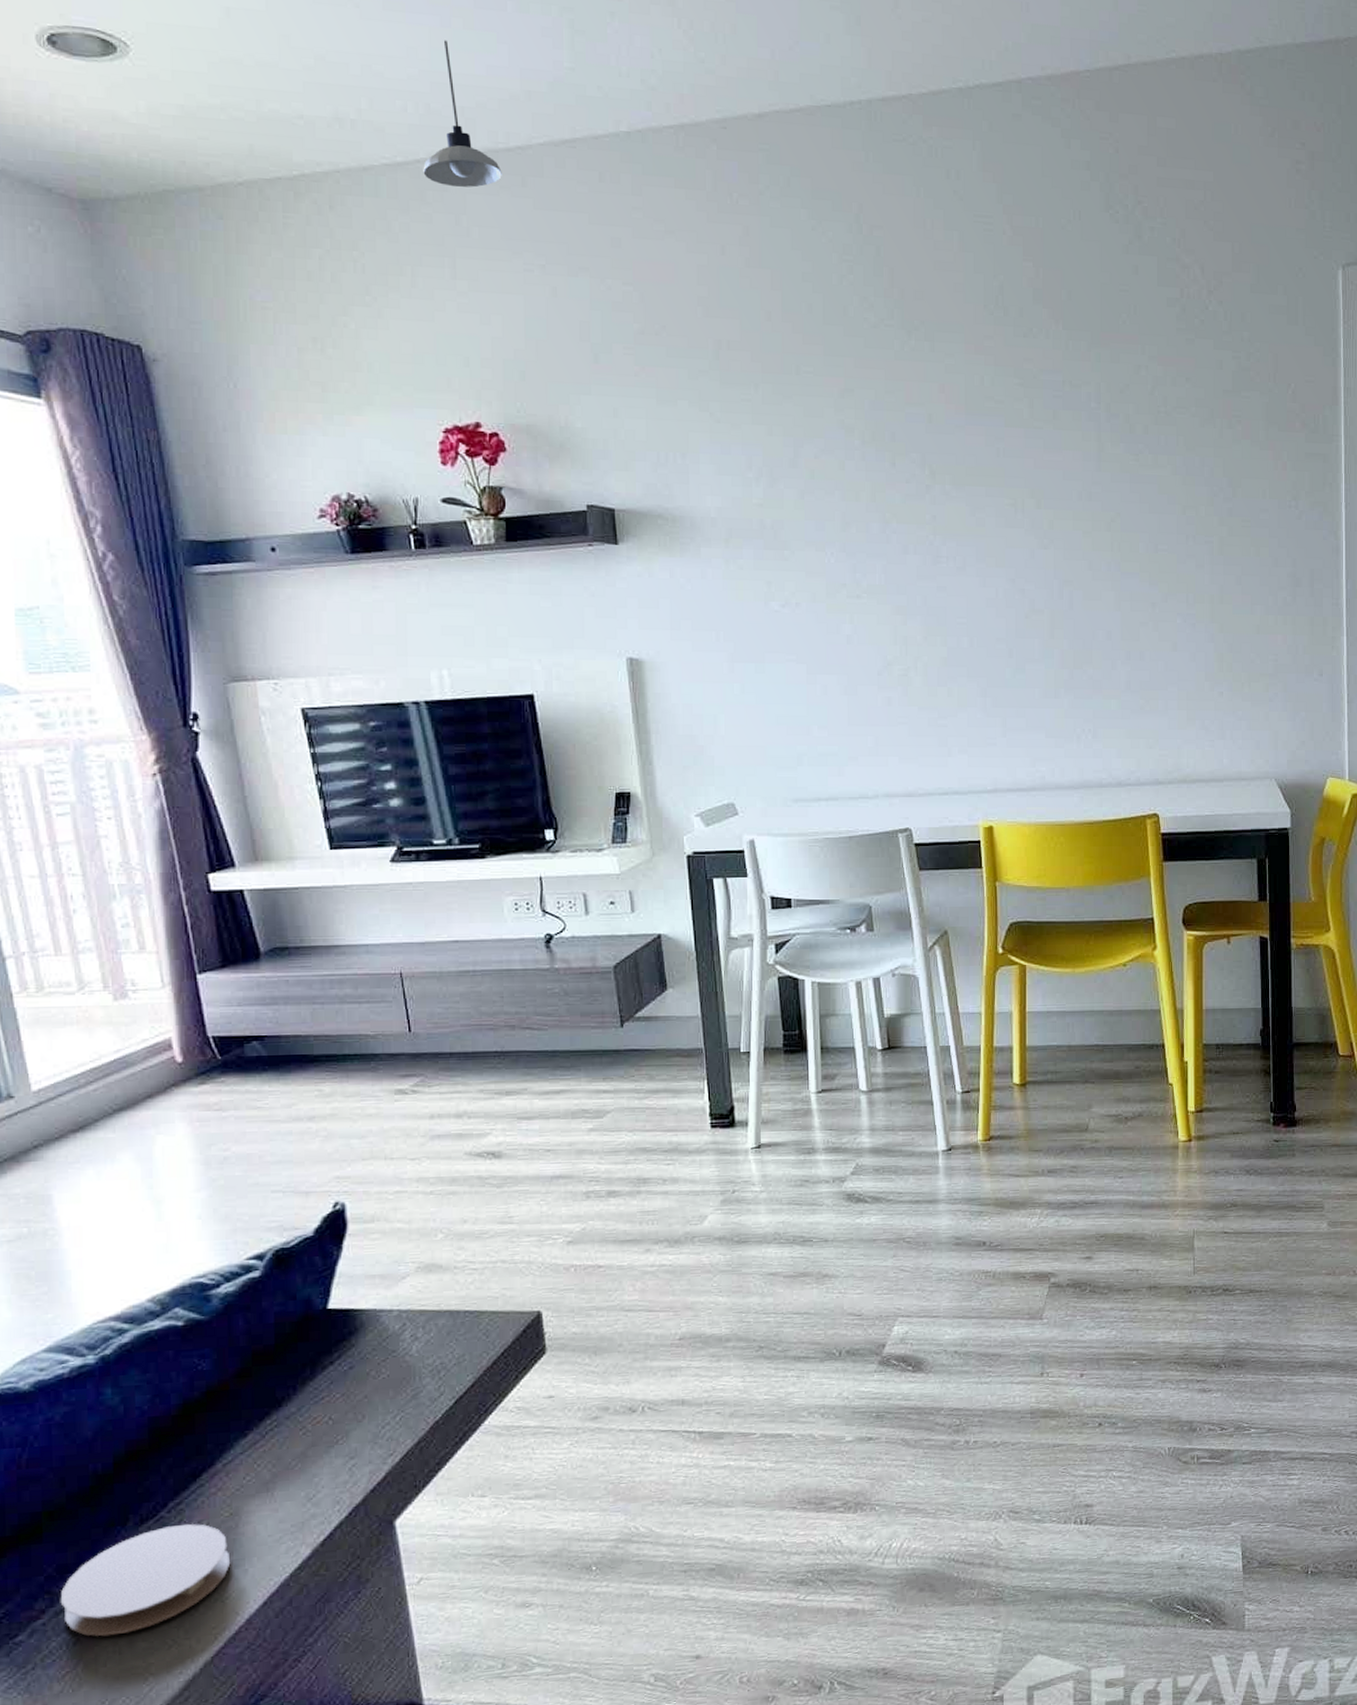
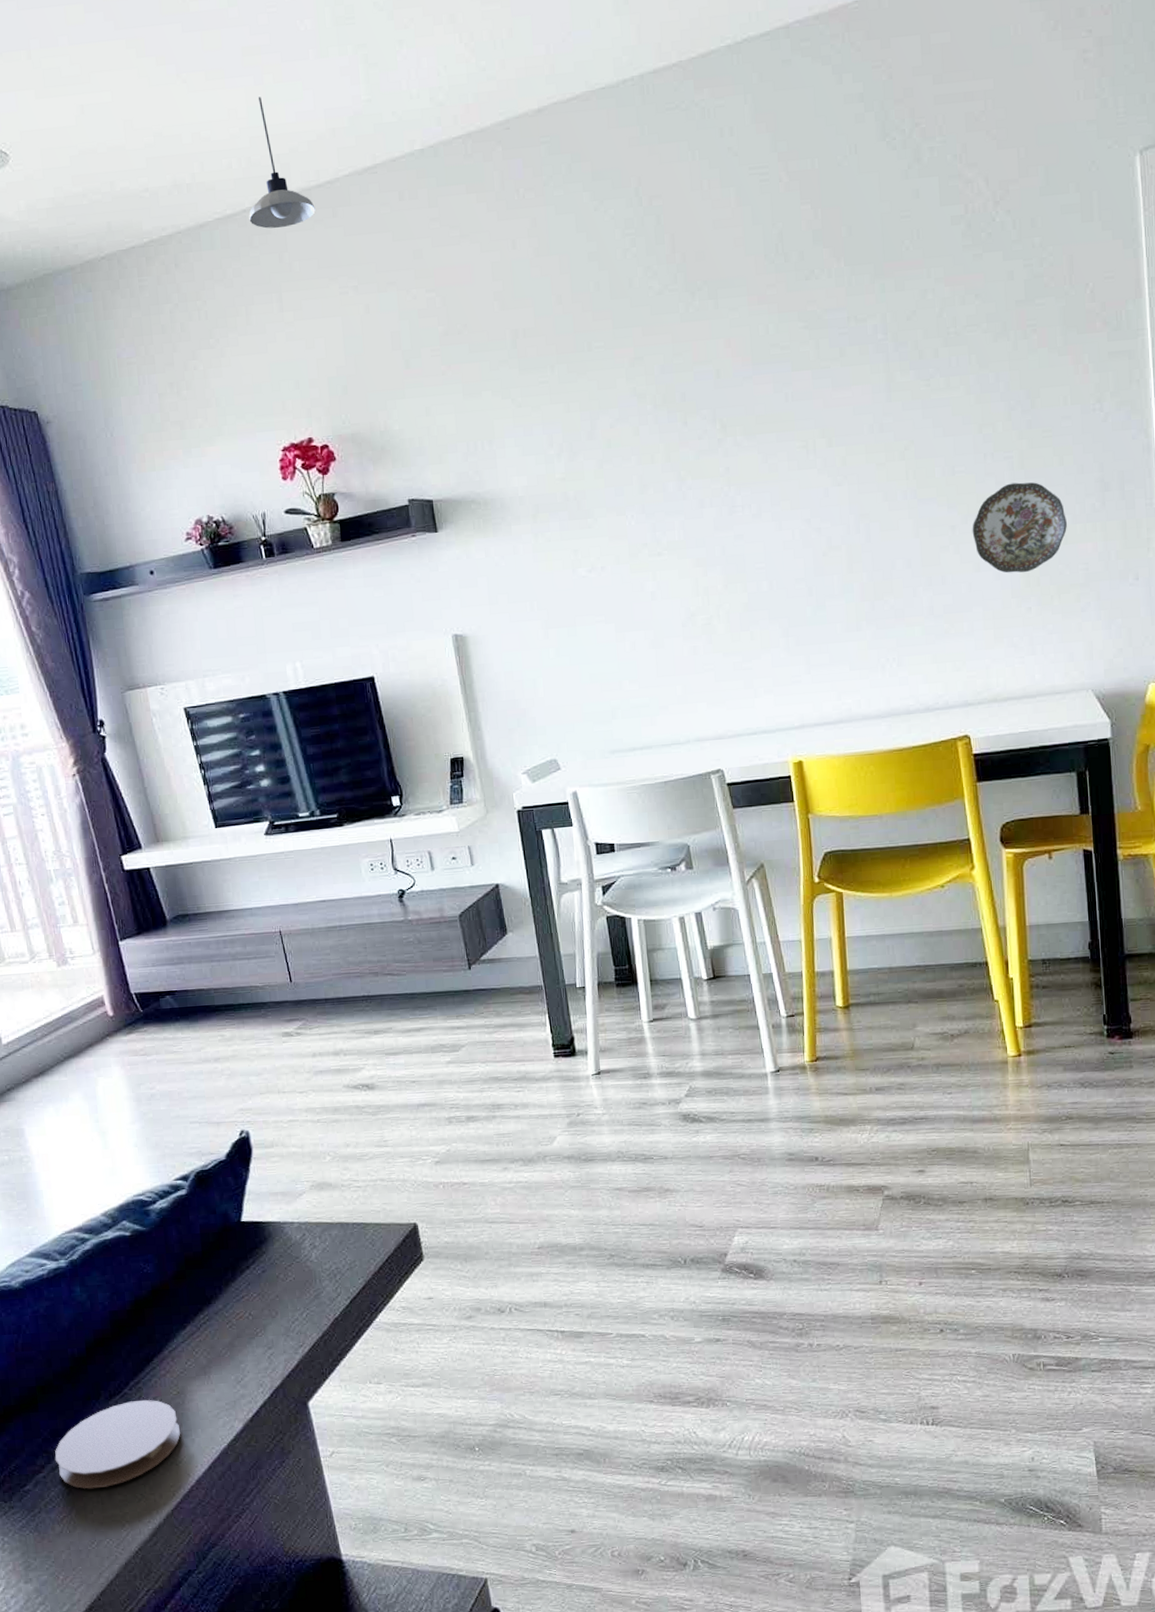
decorative plate: none [1171,567,1260,657] -> present [972,482,1067,573]

